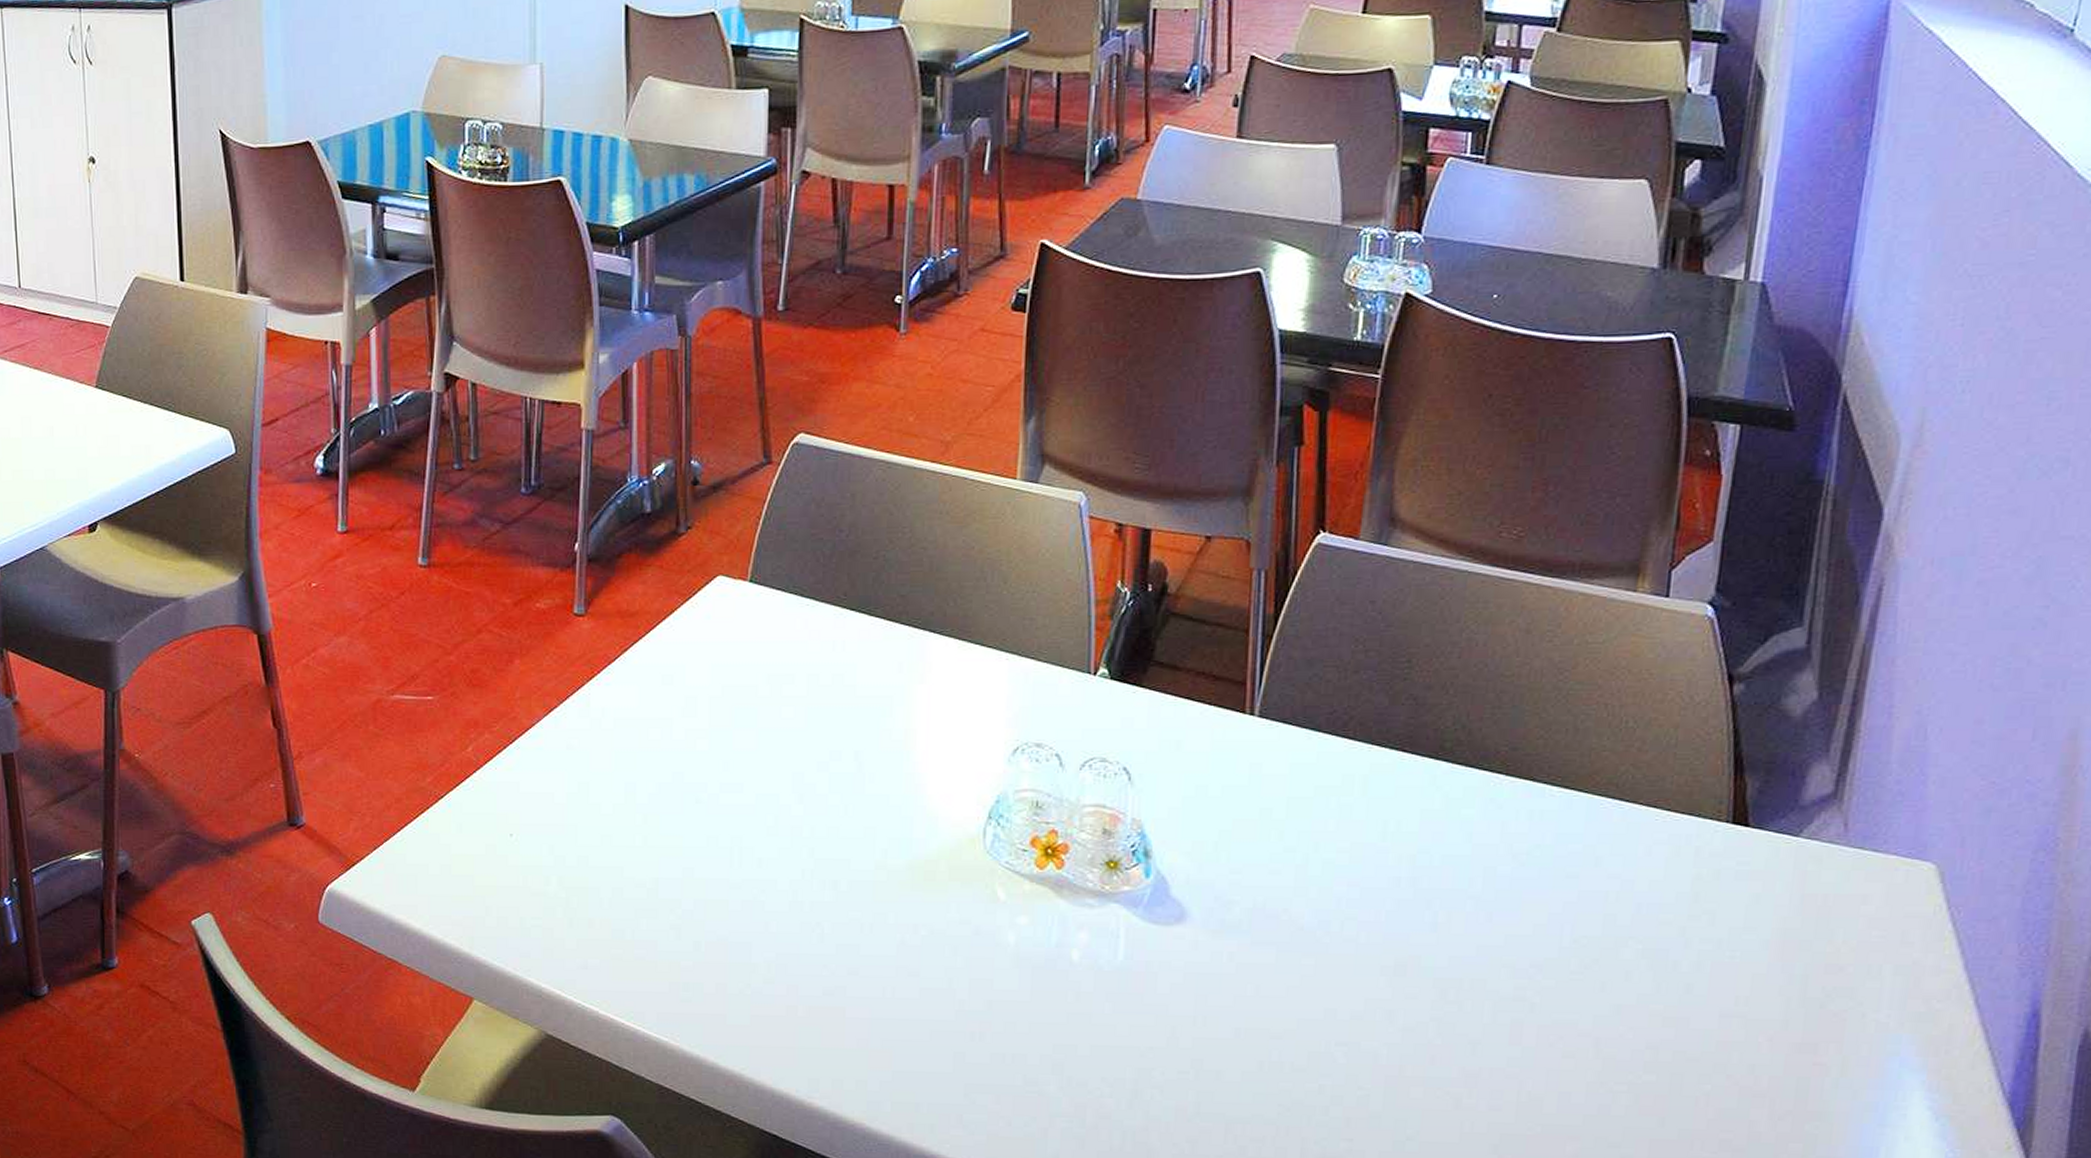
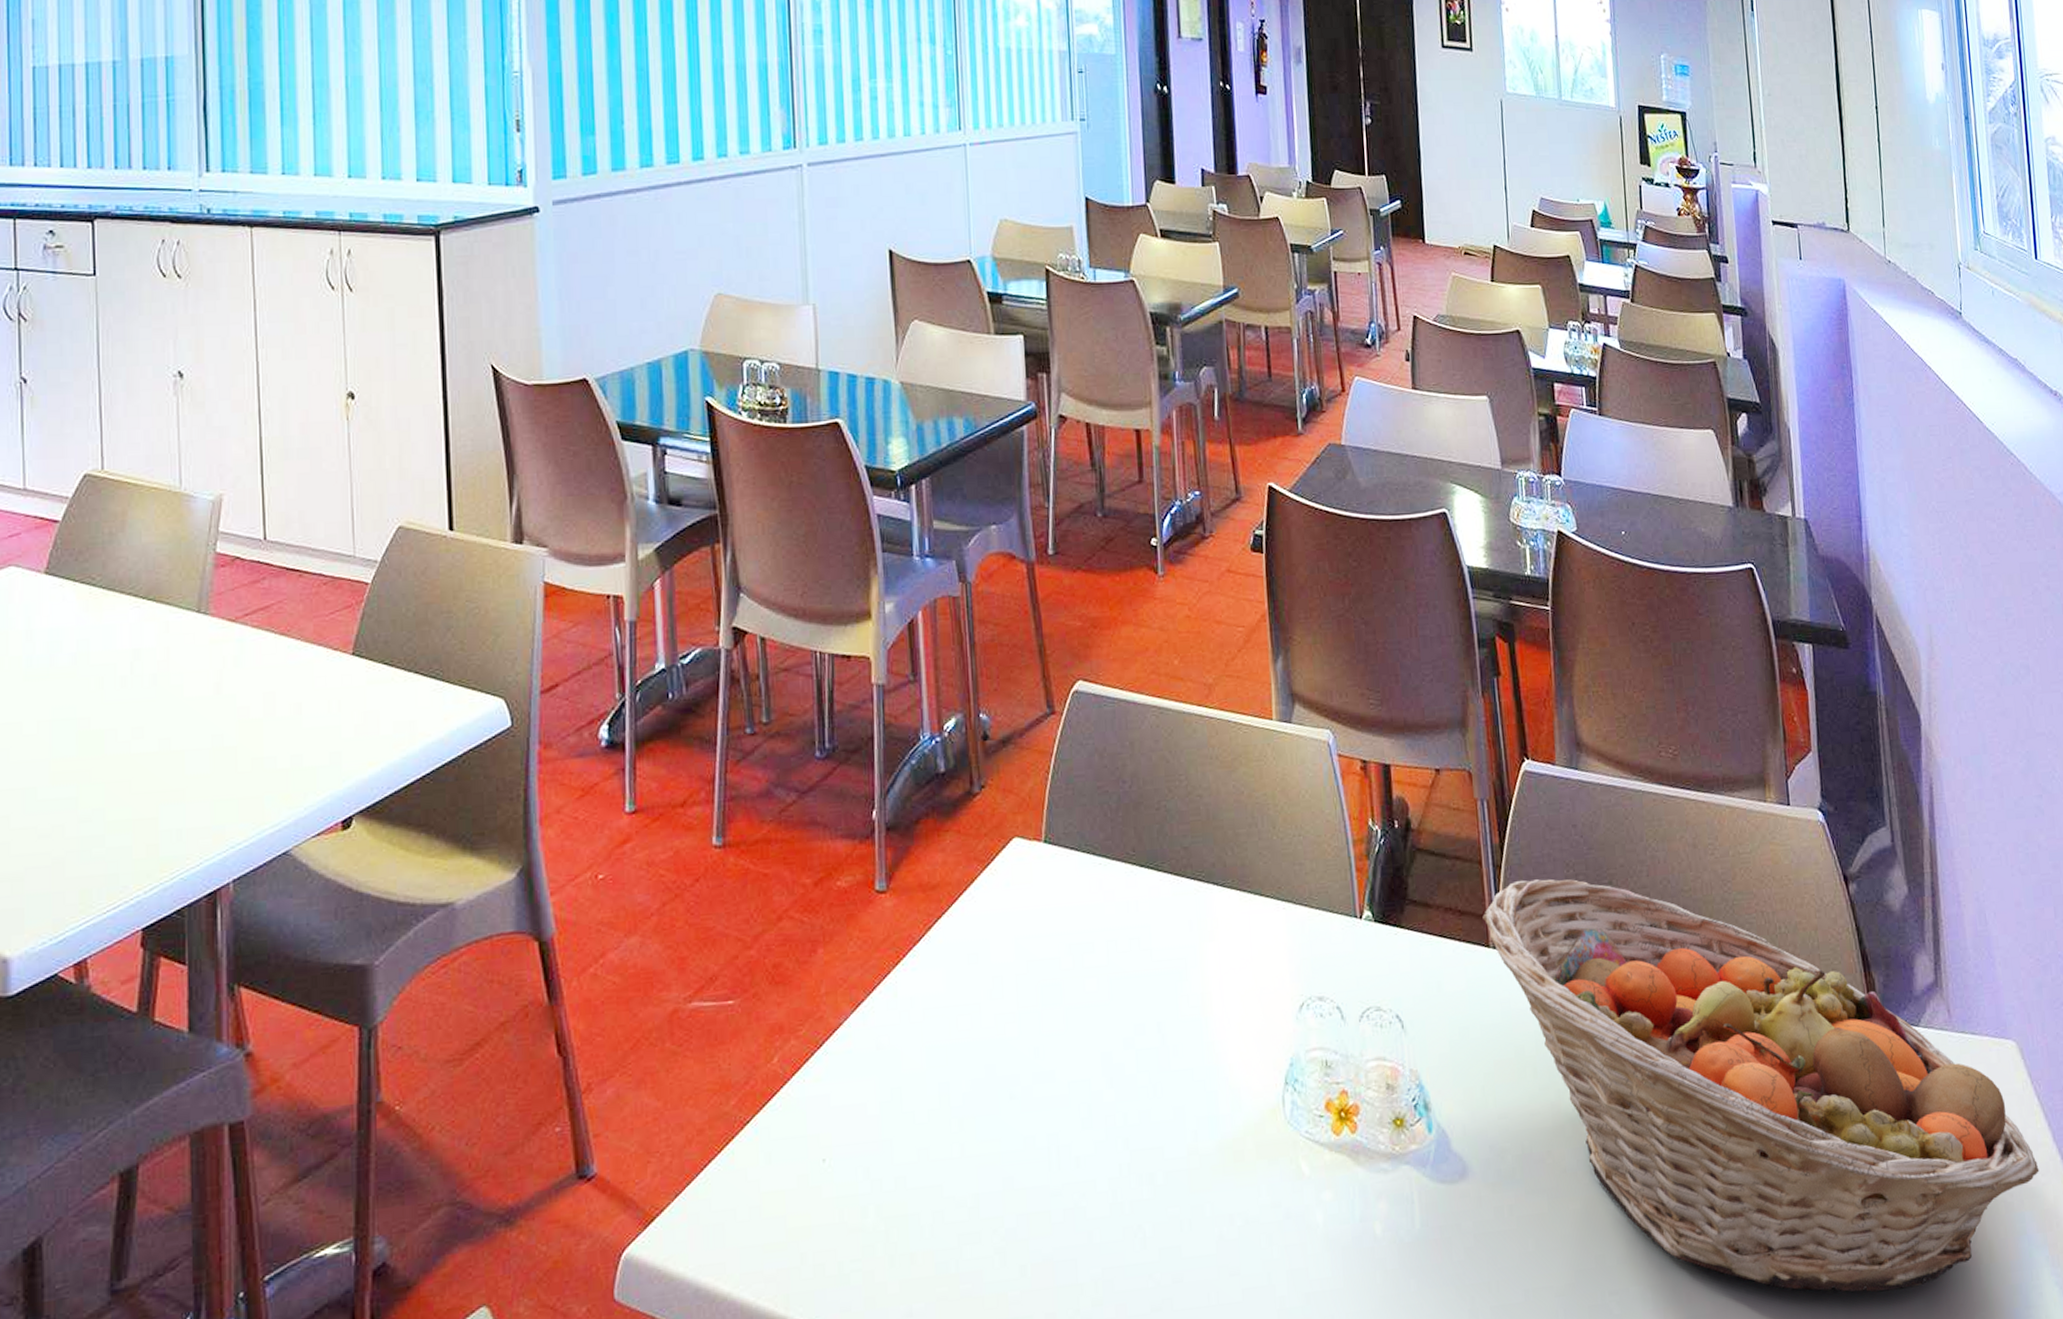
fruit basket: none [1240,652,1936,1087] -> present [1481,878,2039,1292]

